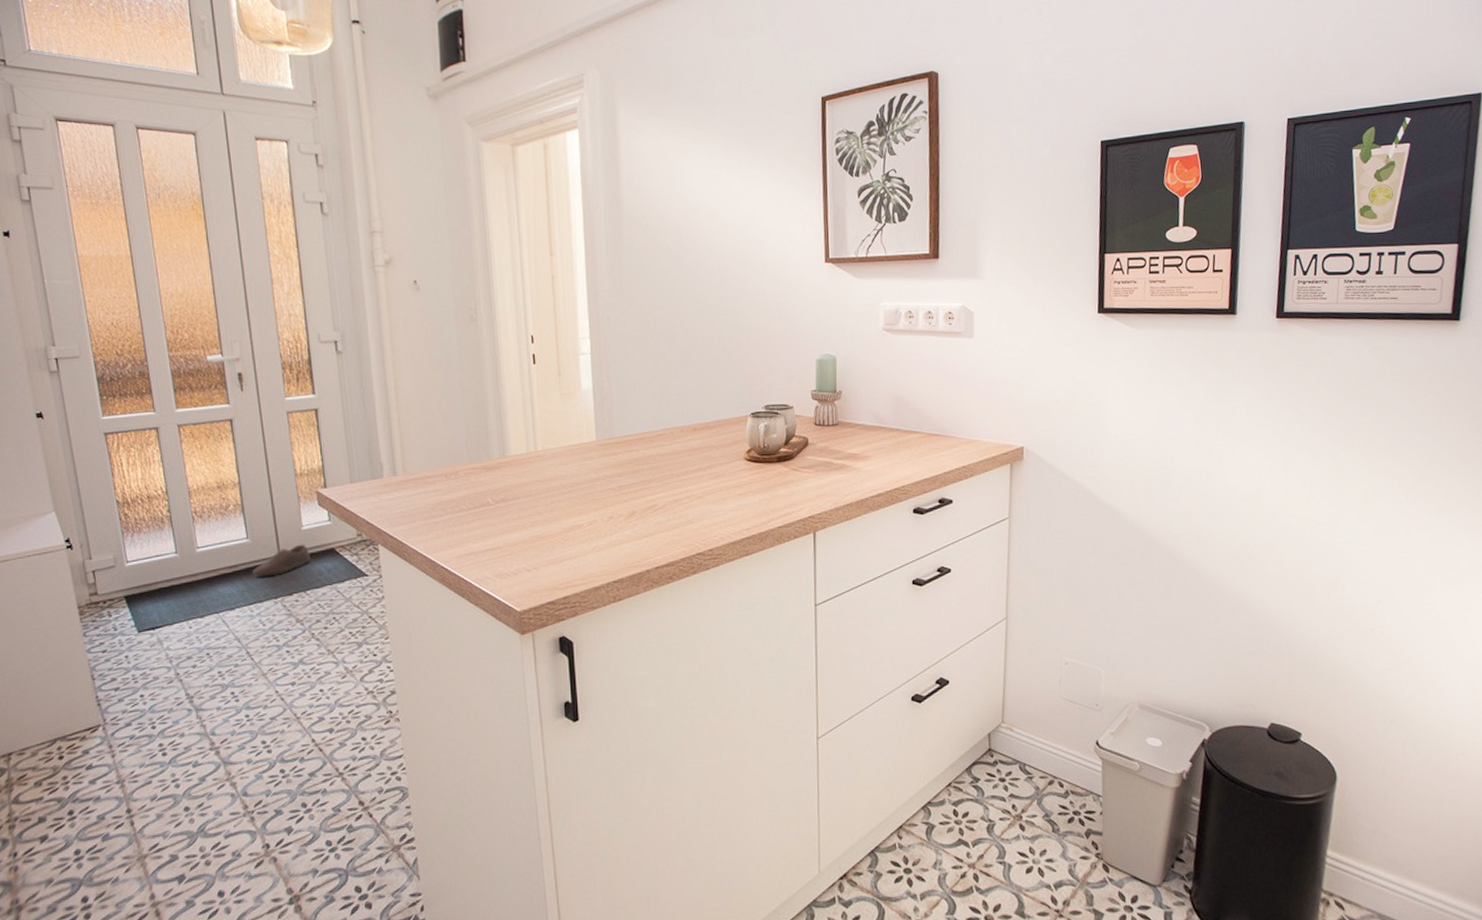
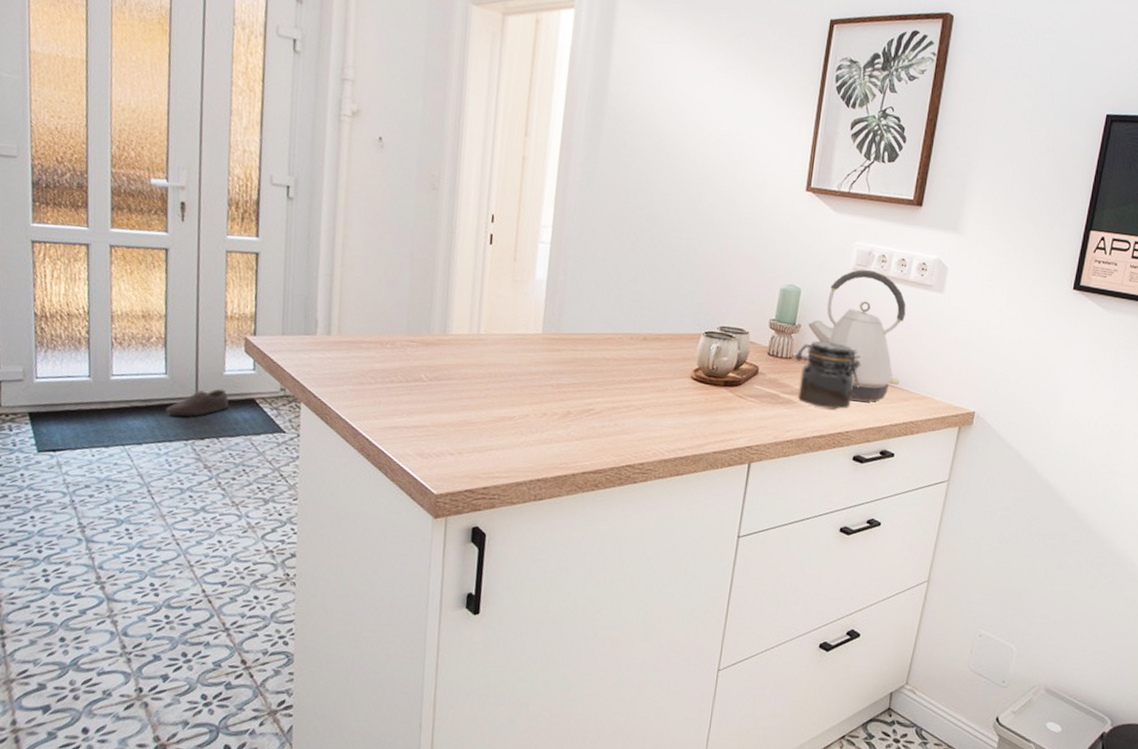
jar: none [841,402,907,468] -> present [795,340,861,409]
kettle: none [848,328,946,456] -> present [808,270,906,402]

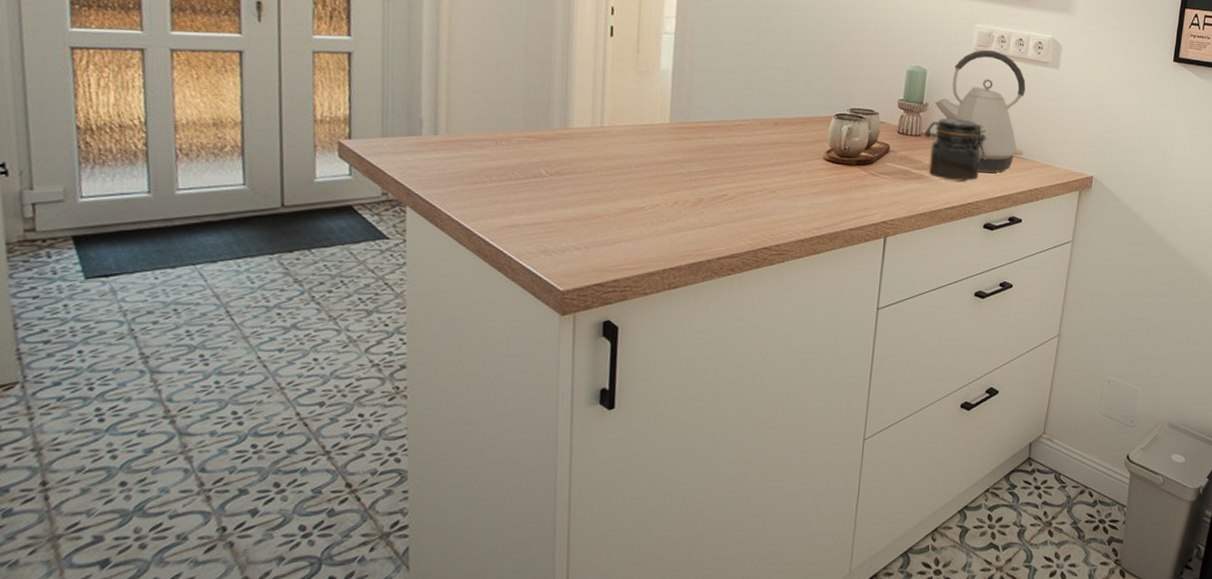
shoe: present [165,389,229,417] -> none [245,197,321,230]

